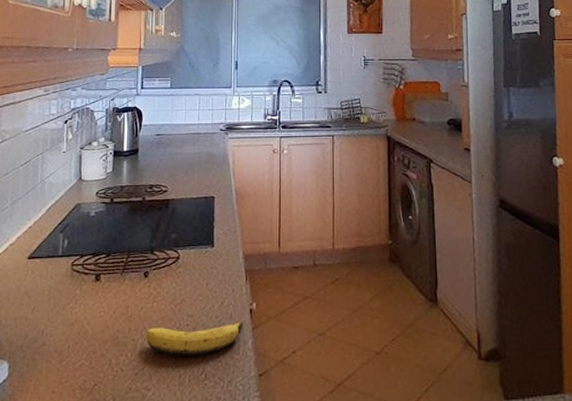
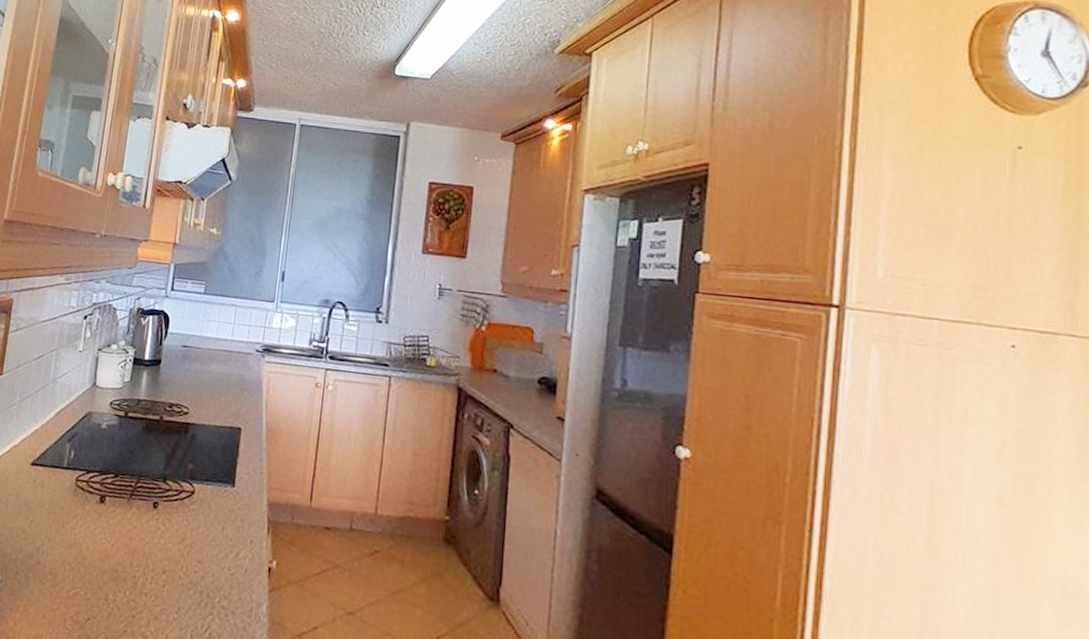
banana: present [146,321,243,356] -> none [148,567,259,611]

